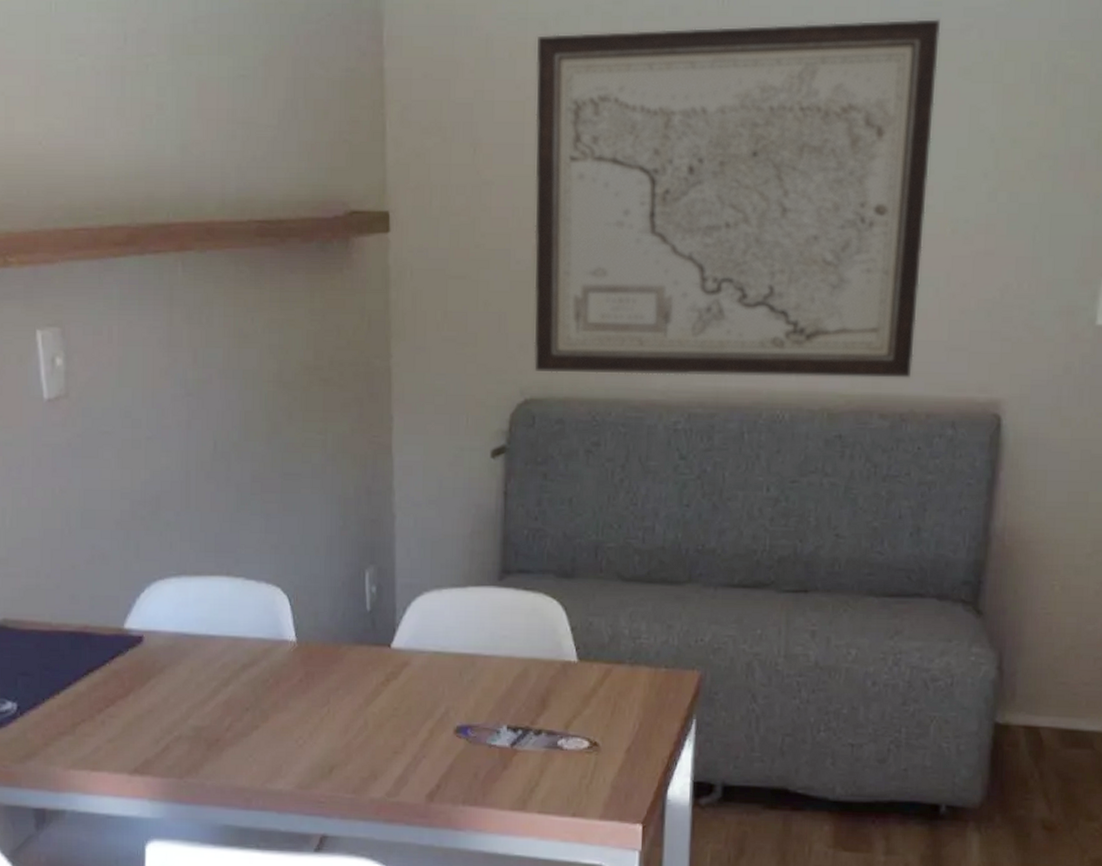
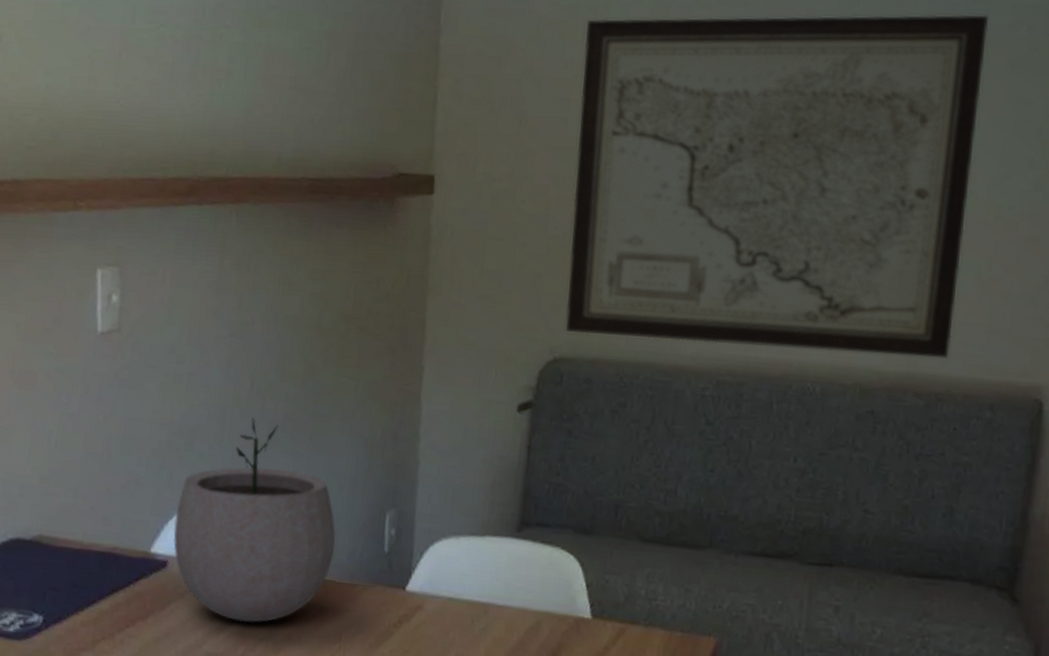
plant pot: none [146,480,316,693] -> present [173,417,336,623]

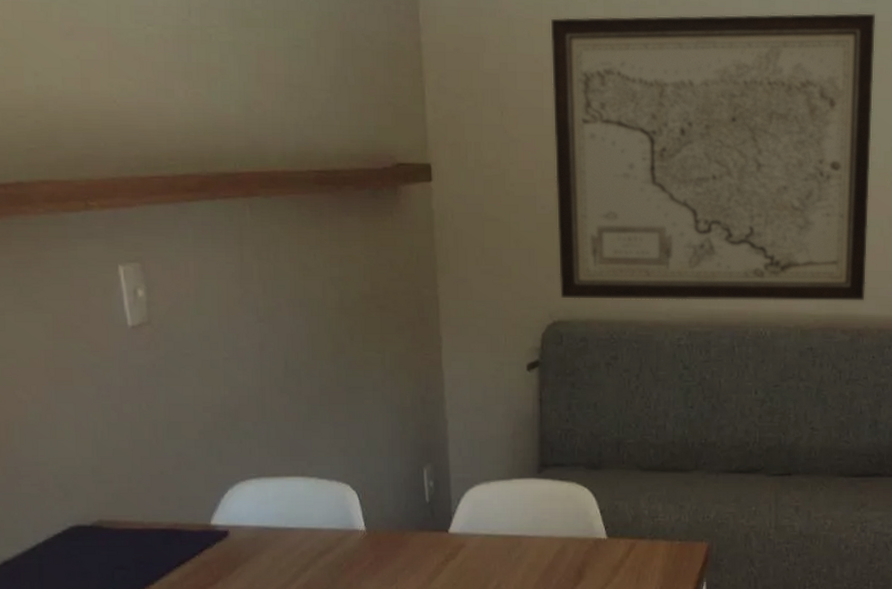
plant pot: present [173,417,336,623] -> none [230,394,382,577]

